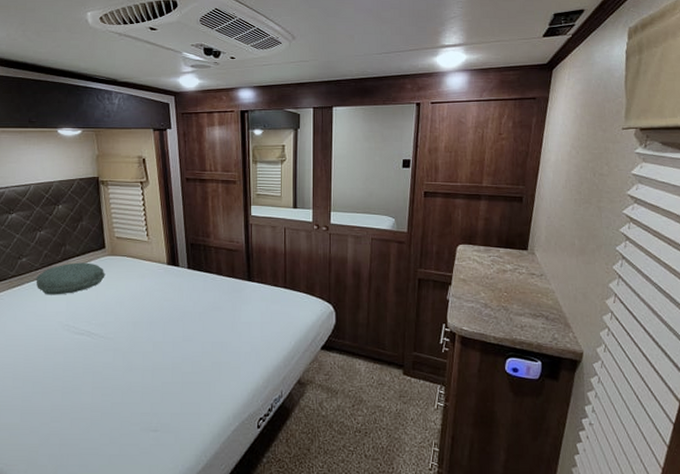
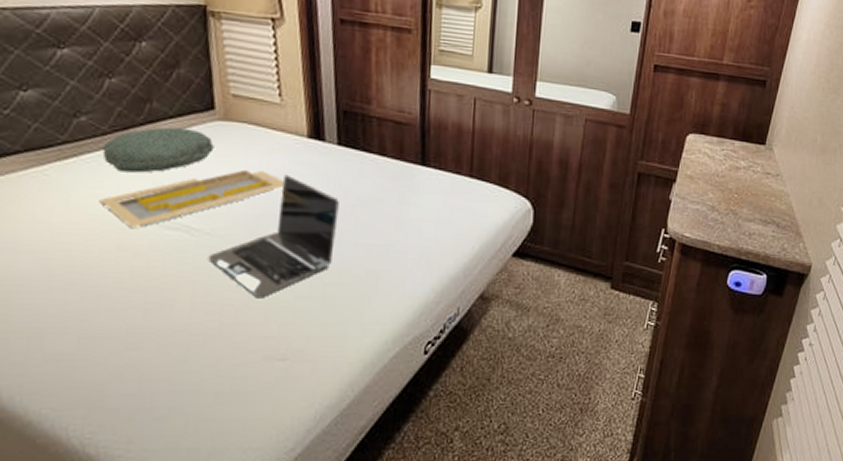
serving tray: none [34,289,153,334] -> present [99,169,285,227]
laptop: none [103,292,190,384] -> present [208,174,339,299]

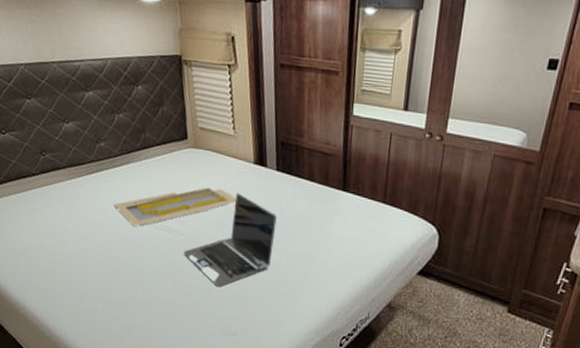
pillow: present [102,127,214,173] -> none [115,152,187,186]

